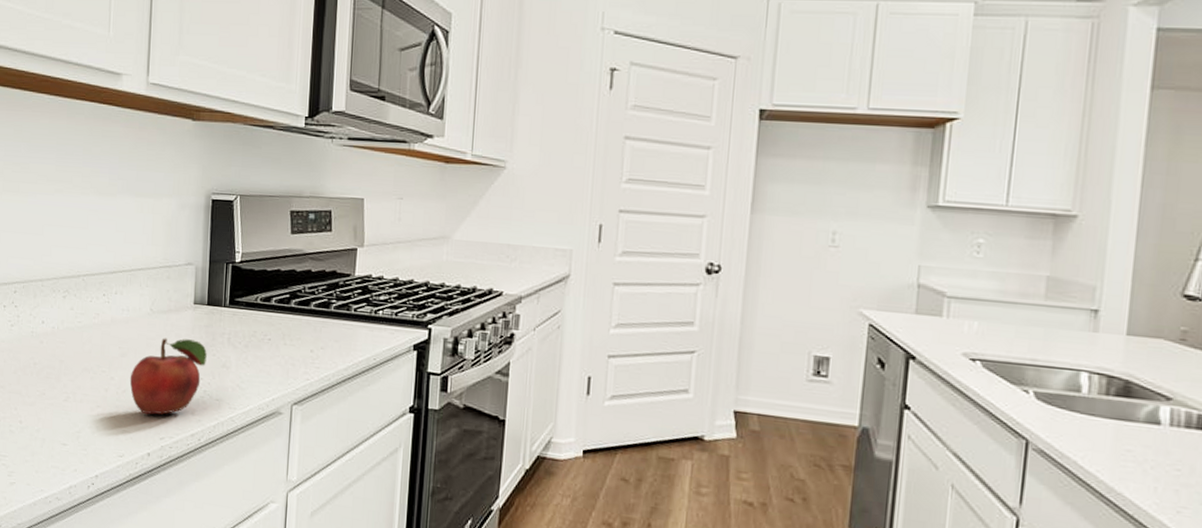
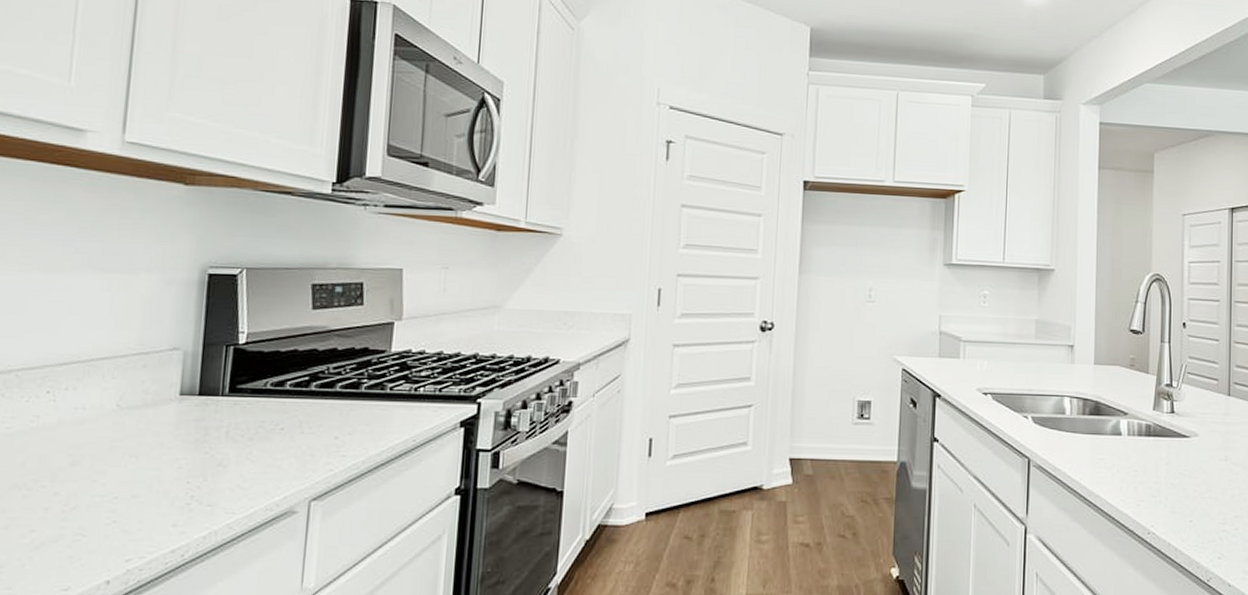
fruit: present [129,338,207,415] -> none [82,437,197,534]

